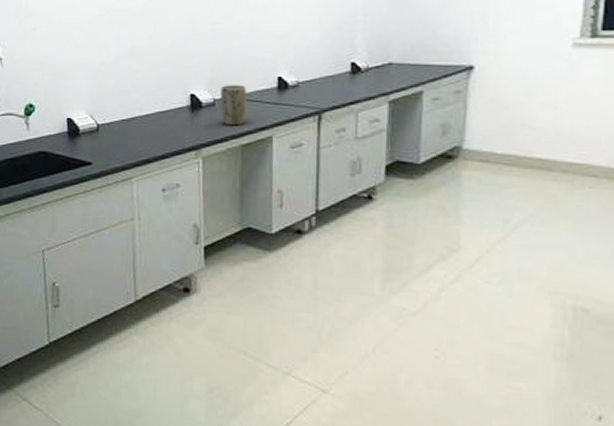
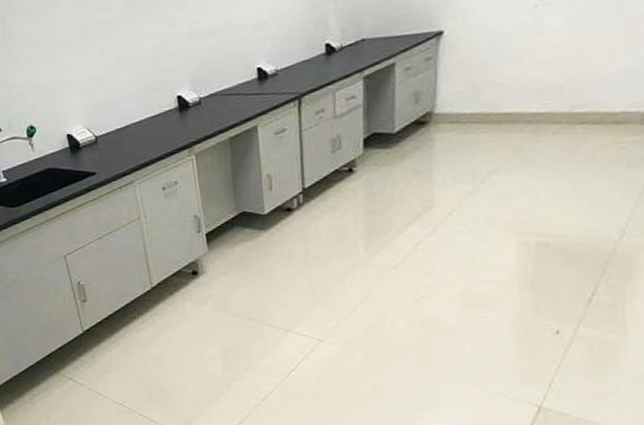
plant pot: present [220,85,247,126] -> none [204,80,231,121]

